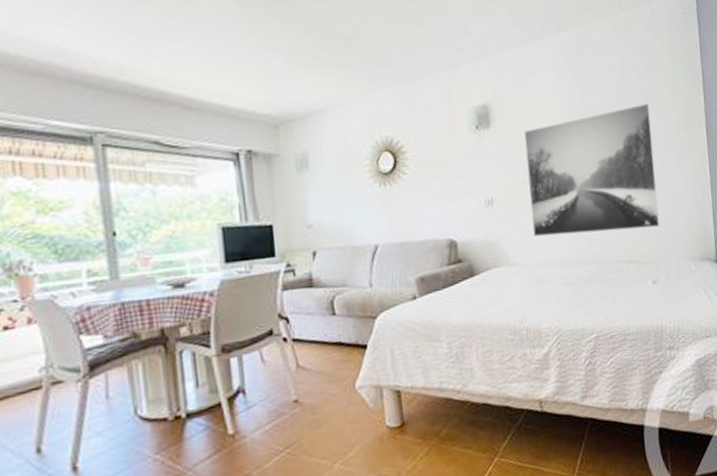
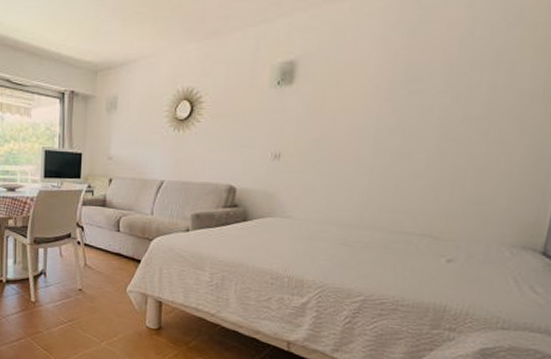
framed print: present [524,103,660,238] -> none [316,66,500,206]

